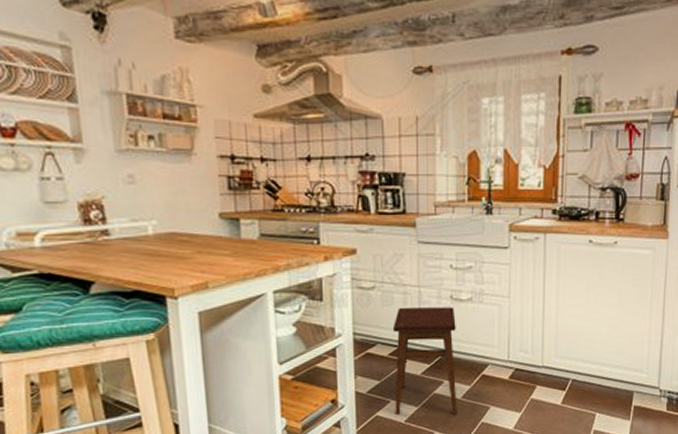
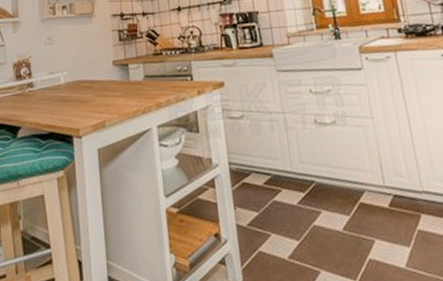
stool: present [392,307,457,416] -> none [264,131,341,251]

